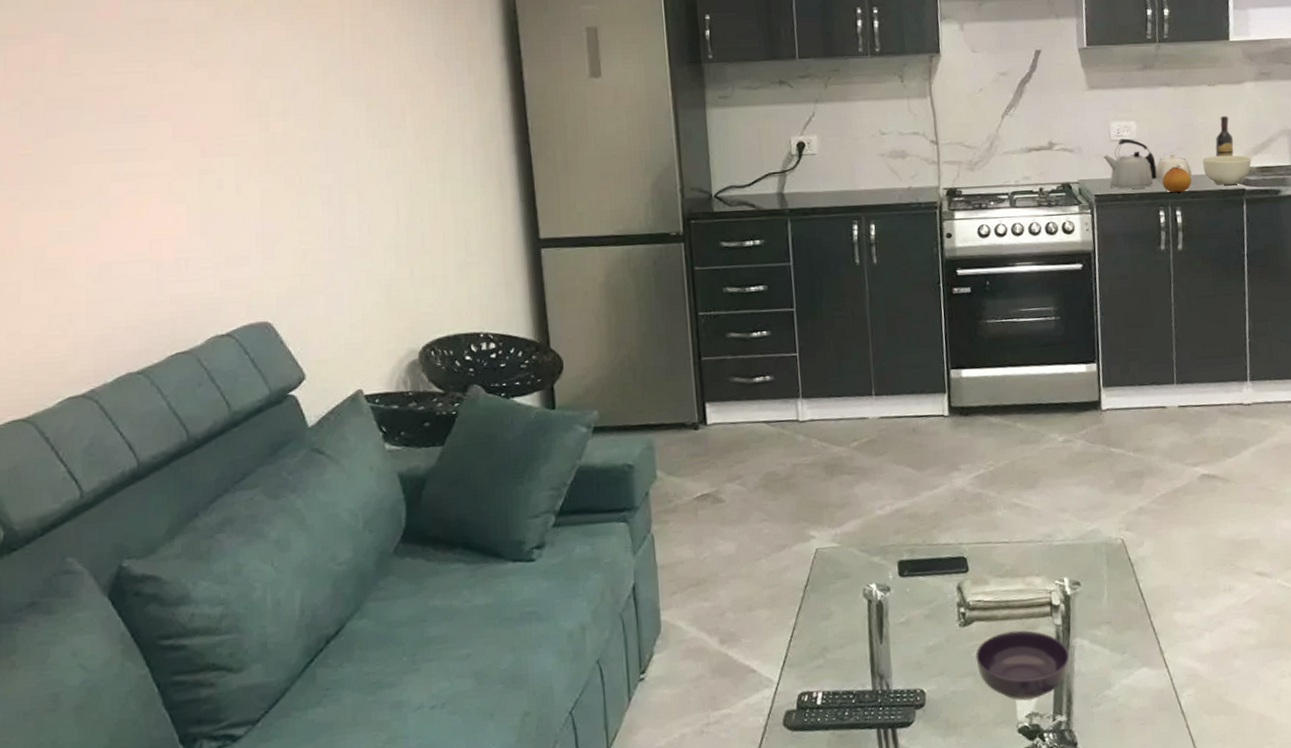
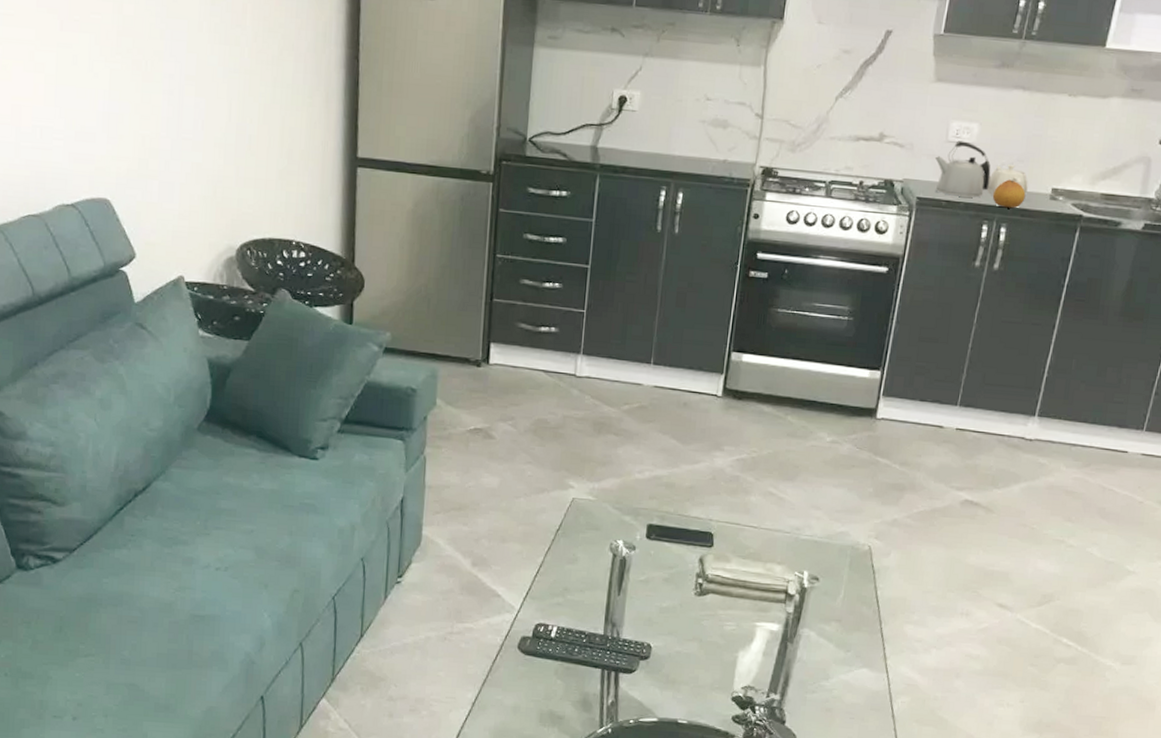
bowl: present [975,630,1070,701] -> none [704,609,795,675]
bowl: present [1202,155,1252,185] -> none [1041,174,1098,209]
wine bottle: present [1215,115,1234,157] -> none [1058,131,1084,178]

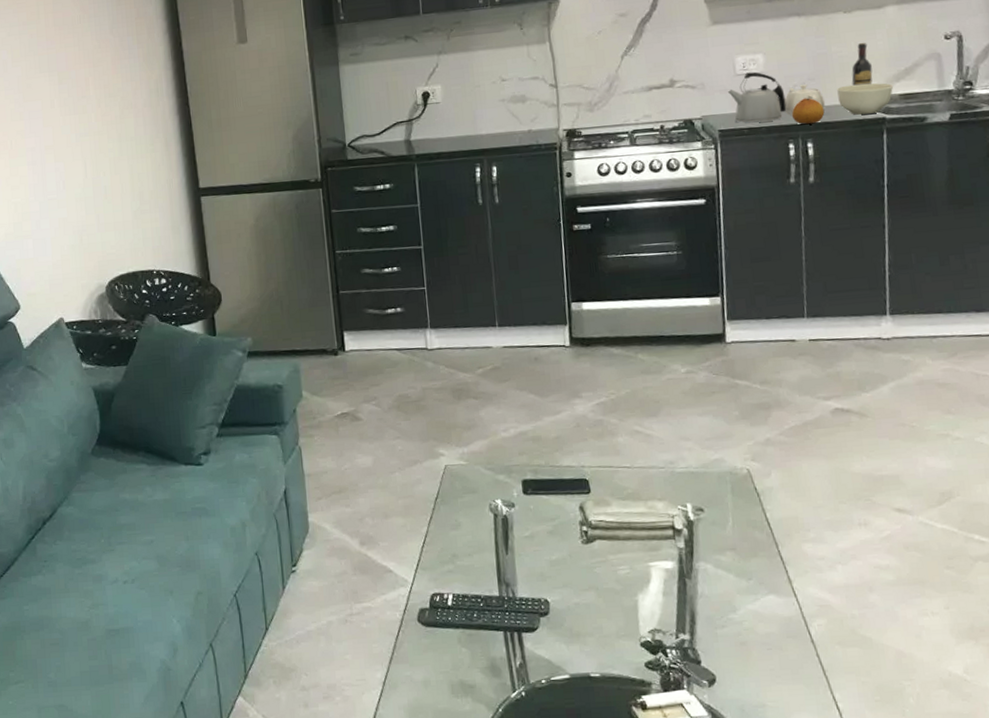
bowl: none [1041,174,1098,209] -> present [837,83,894,115]
wine bottle: none [1058,131,1084,178] -> present [851,42,873,86]

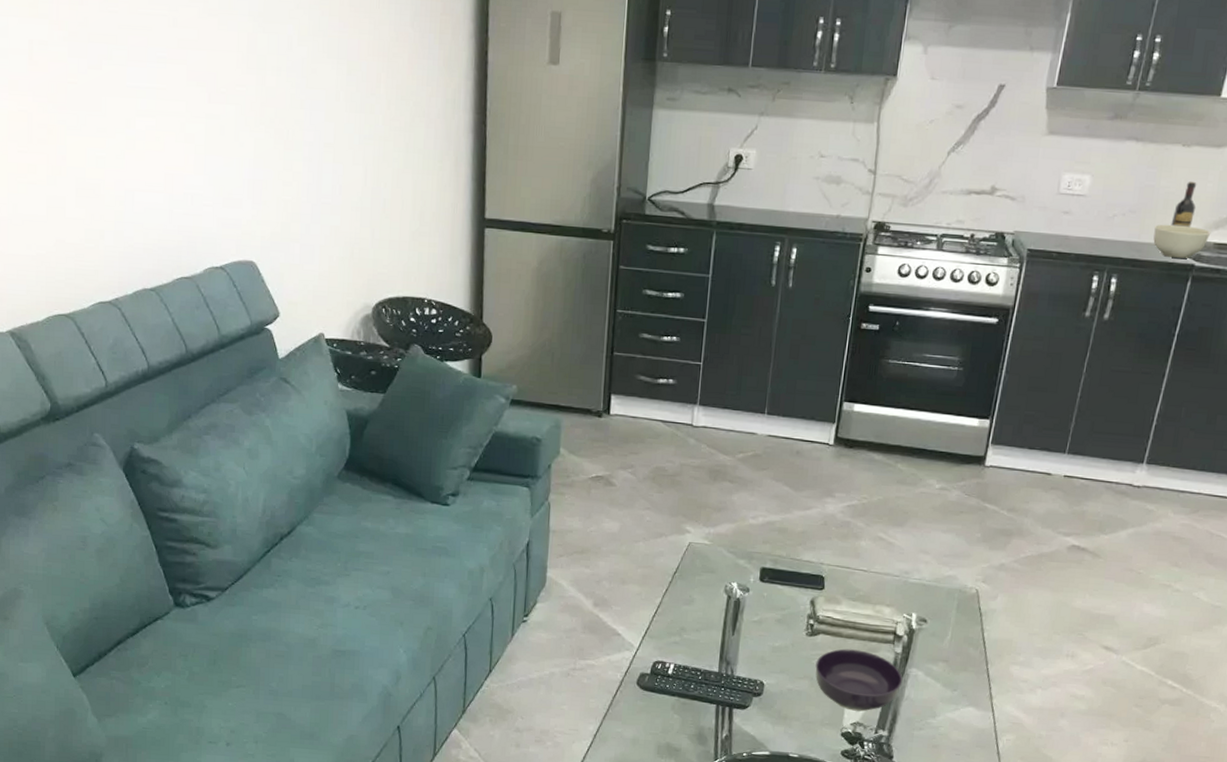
bowl: none [598,550,693,617] -> present [815,649,903,712]
kettle: present [727,72,787,124] -> none [1046,192,1103,251]
teapot: present [784,83,825,116] -> none [1097,214,1140,247]
fruit: present [791,97,825,125] -> none [1103,230,1137,259]

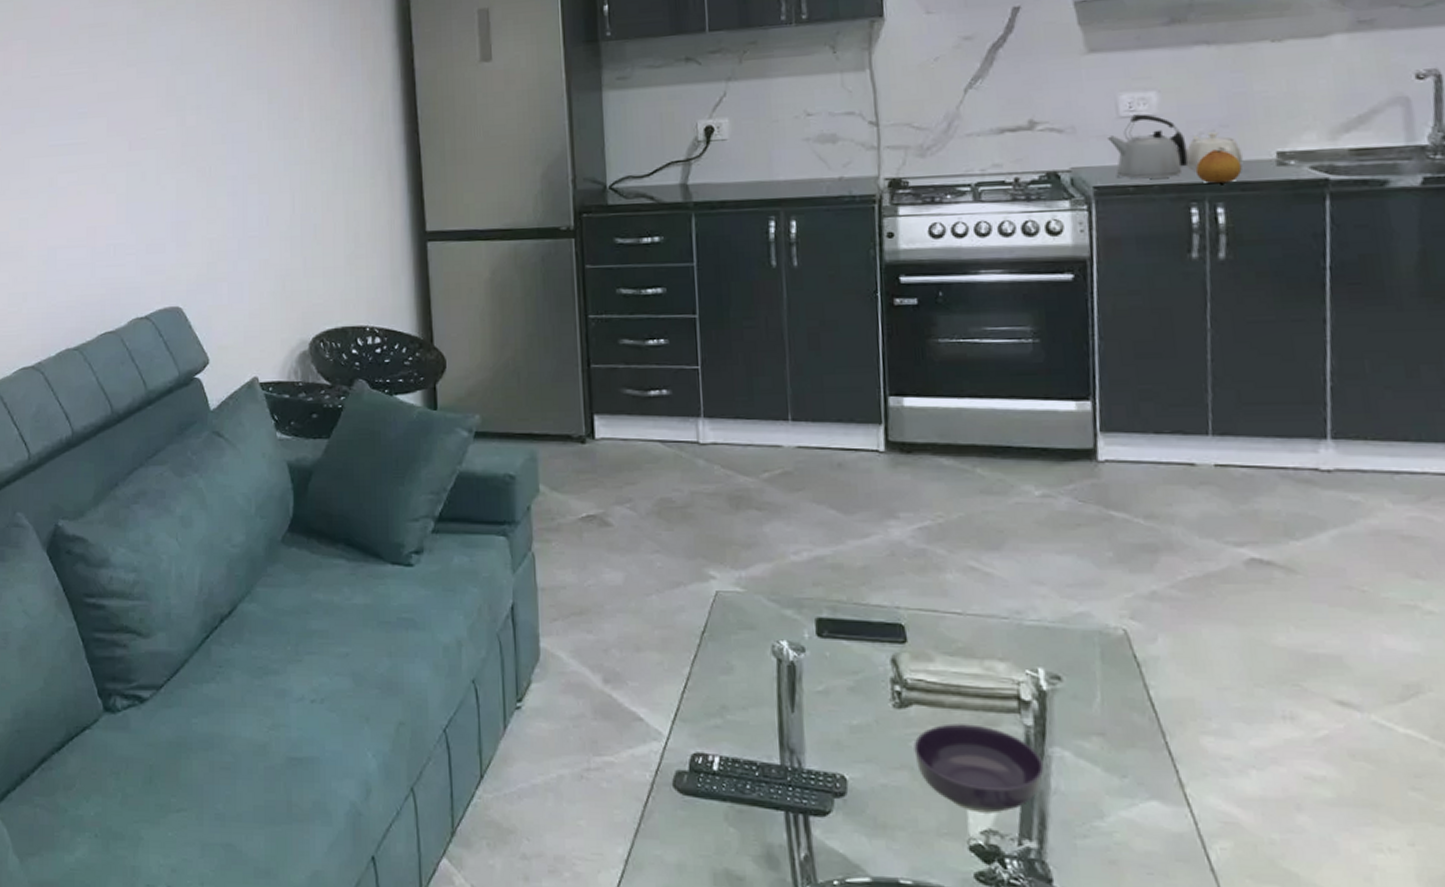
kettle: none [1046,192,1103,251] -> present [1106,114,1189,181]
teapot: none [1097,214,1140,247] -> present [1185,131,1243,173]
fruit: none [1103,230,1137,259] -> present [1195,149,1242,184]
bowl: present [1153,224,1211,258] -> none [1260,133,1342,174]
wine bottle: present [1171,181,1197,228] -> none [1280,80,1312,136]

